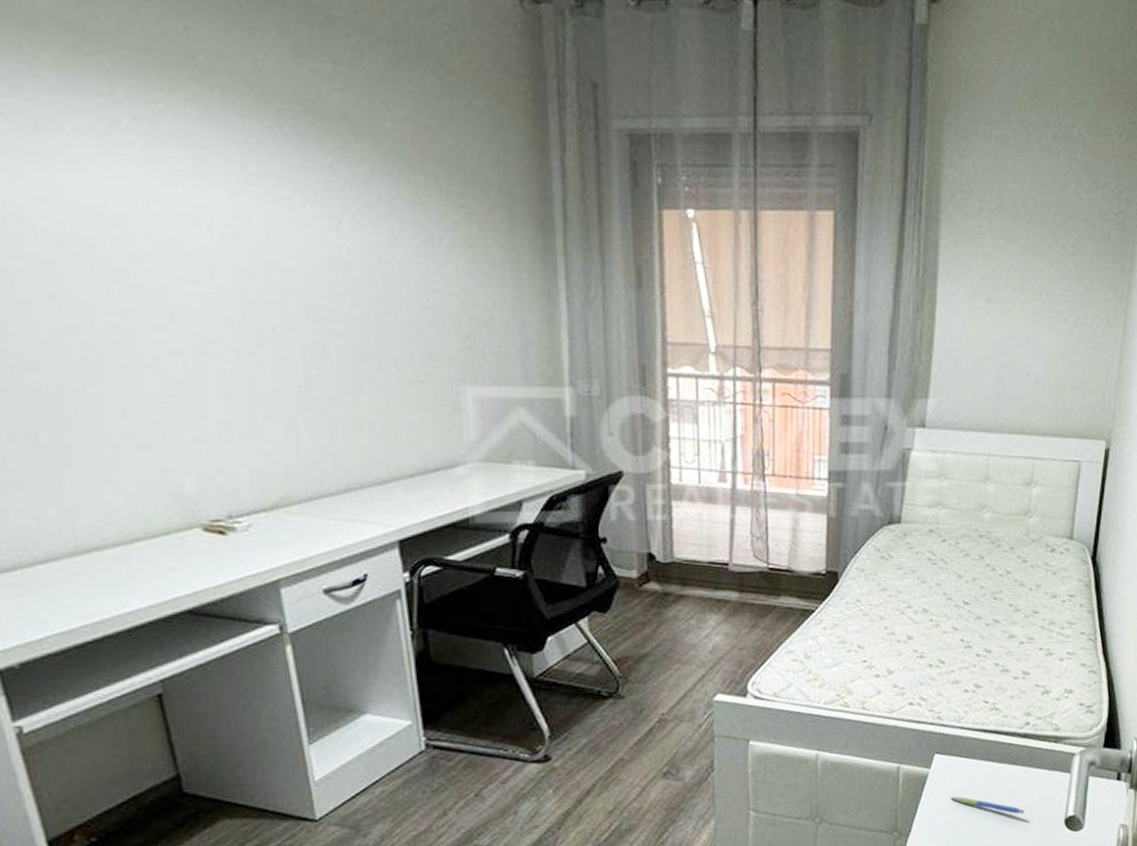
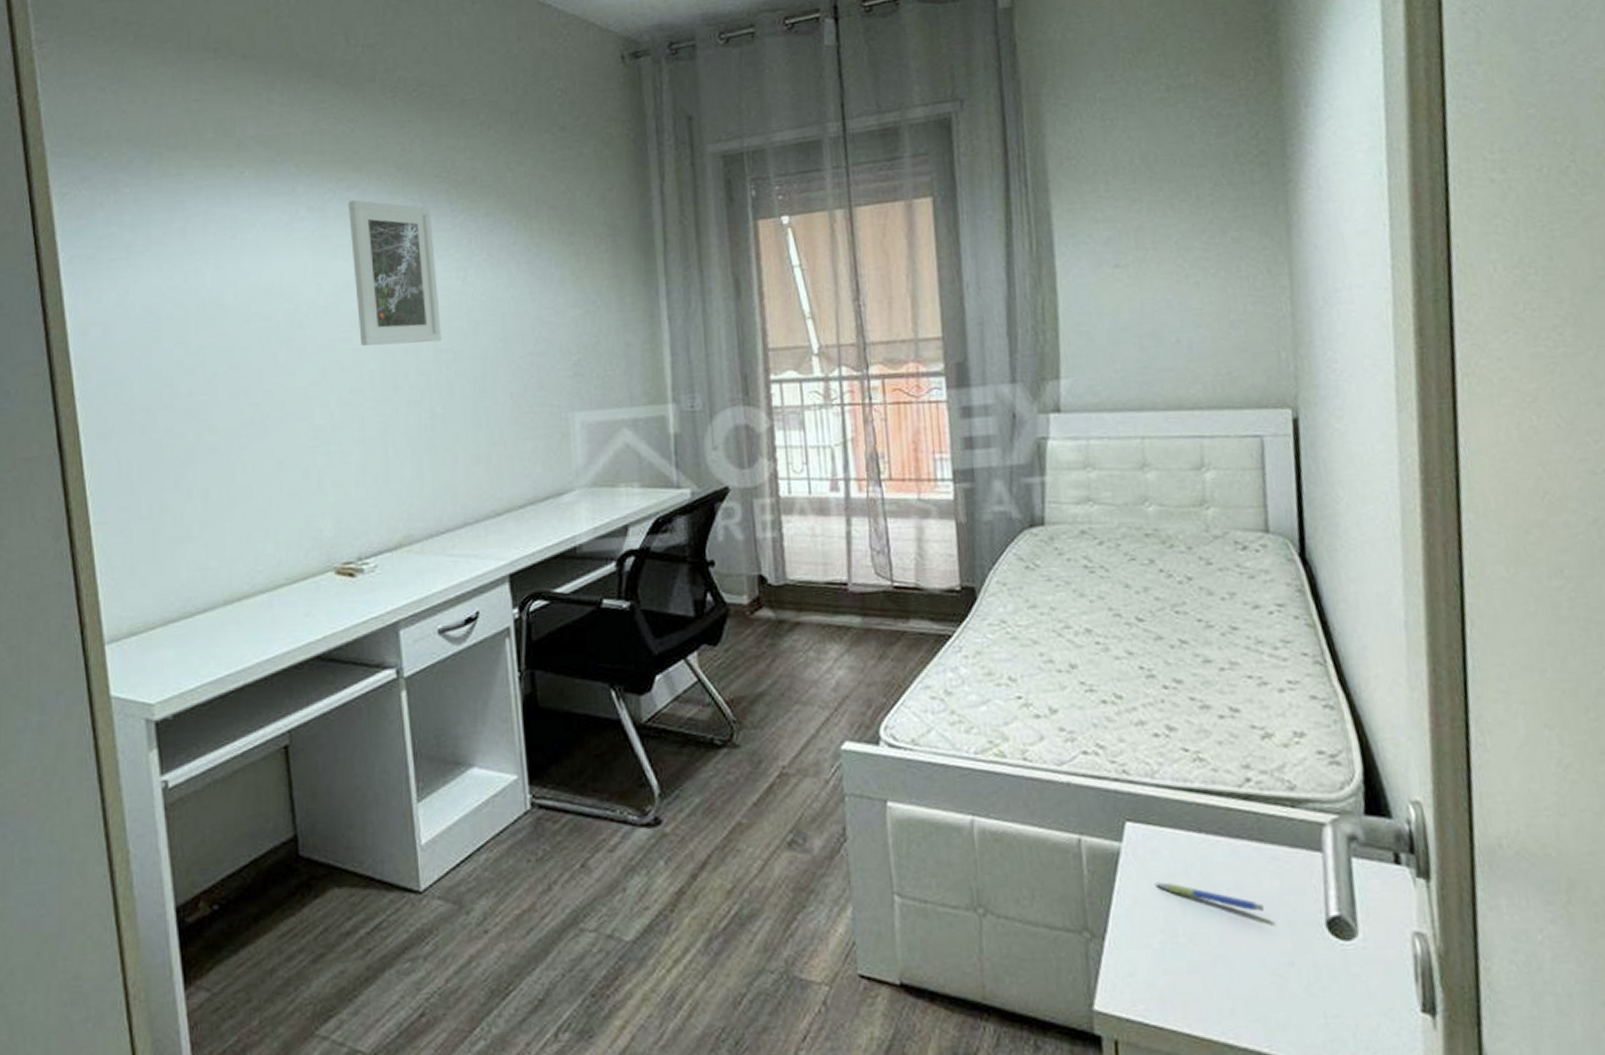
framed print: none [186,117,314,296] -> present [348,200,441,346]

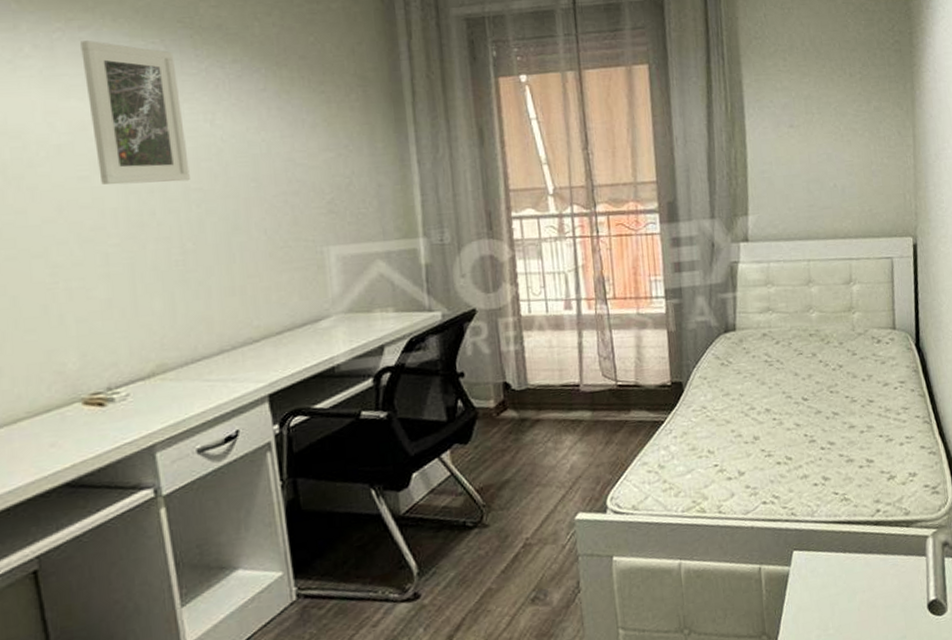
pen: present [1155,882,1265,912] -> none [813,591,888,604]

